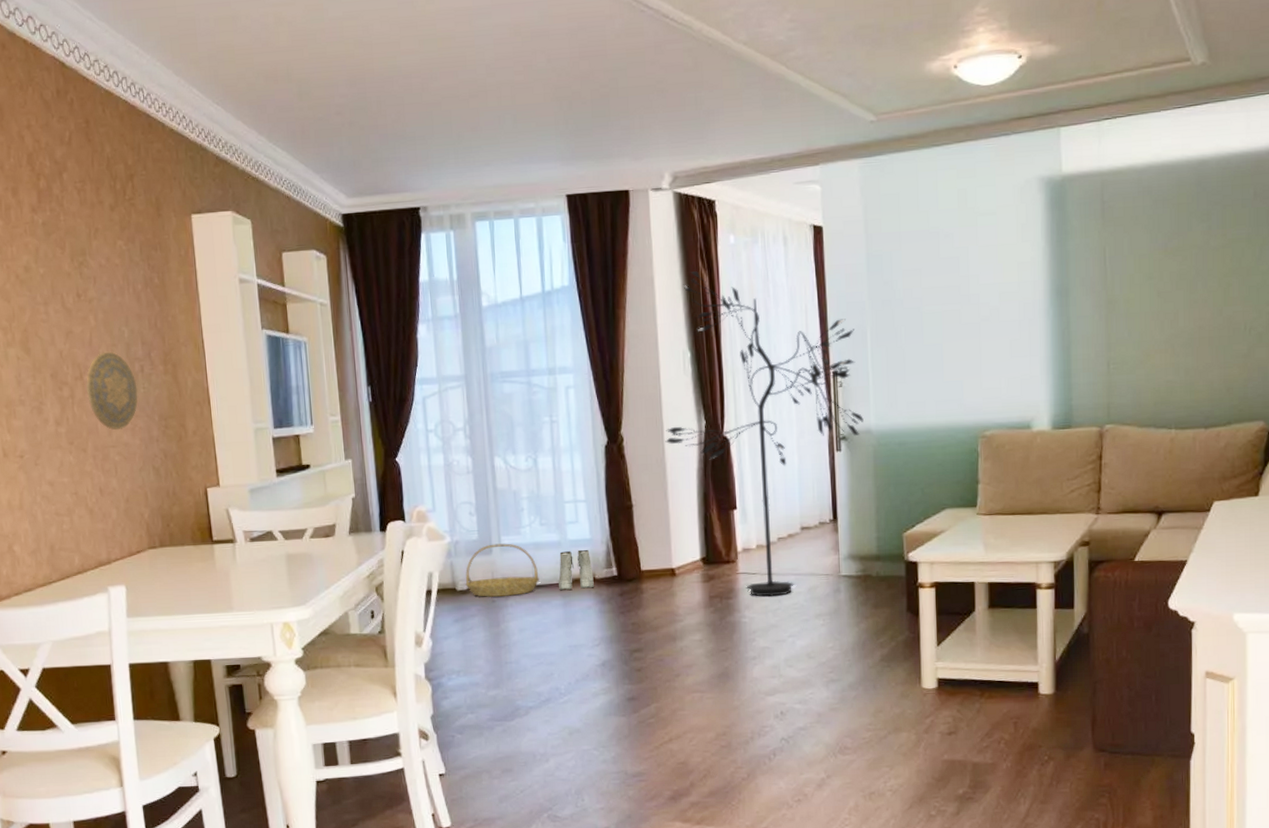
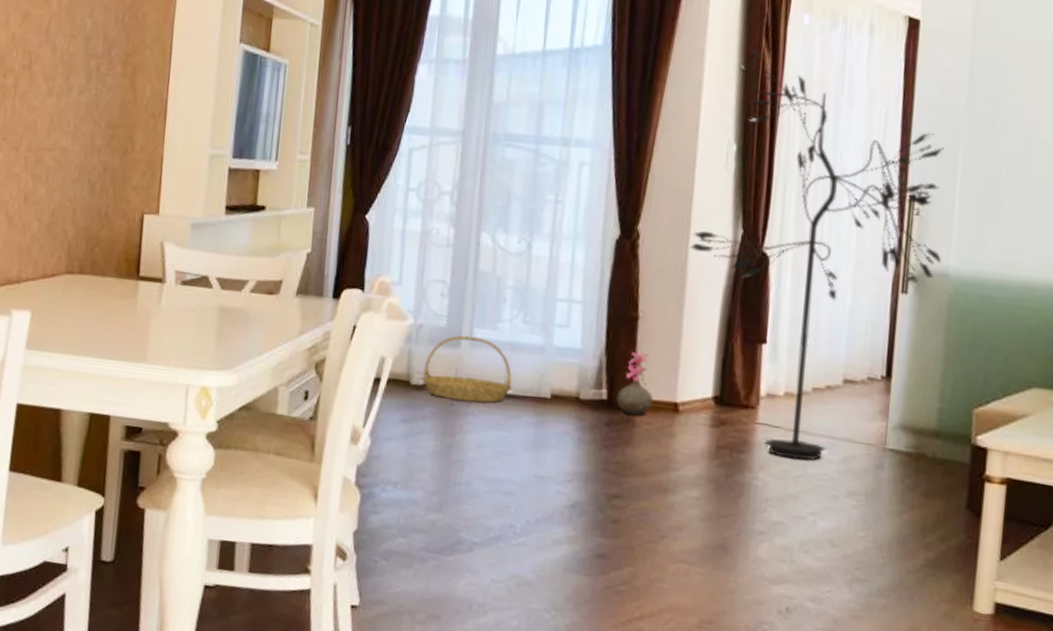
decorative plate: present [85,351,138,431] -> none [32,42,89,132]
boots: present [558,549,594,591] -> none [533,359,579,410]
vase: none [625,532,654,585] -> present [616,352,653,416]

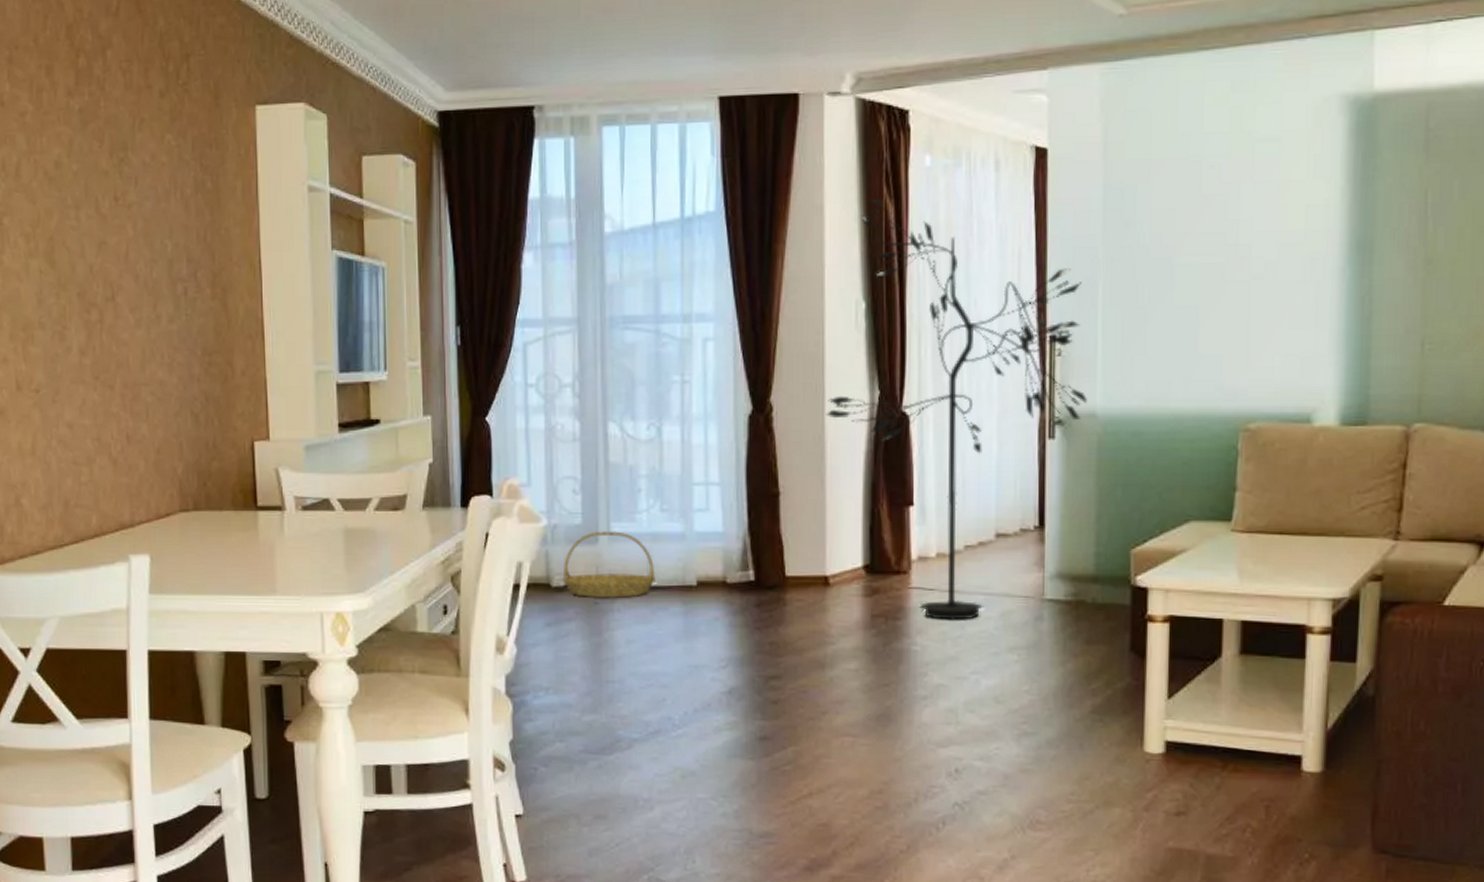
vase: present [616,352,653,416] -> none [765,528,801,594]

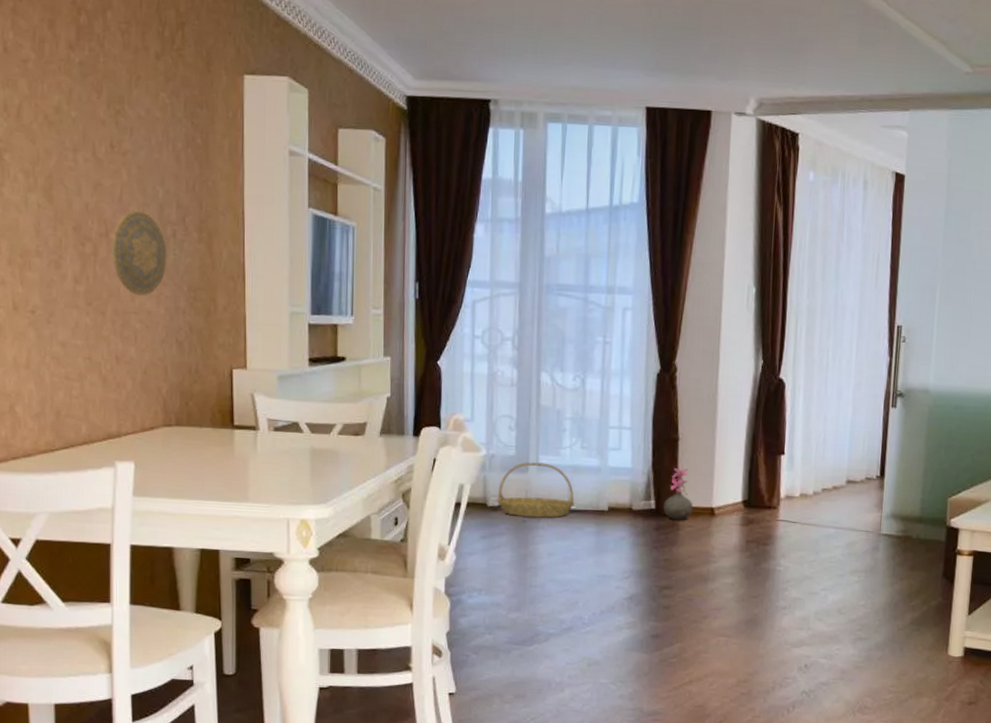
decorative plate: none [117,268,179,365] -> present [110,210,167,296]
vase: none [765,528,801,594] -> present [663,468,693,521]
floor lamp: present [826,200,1087,621] -> none [719,204,924,548]

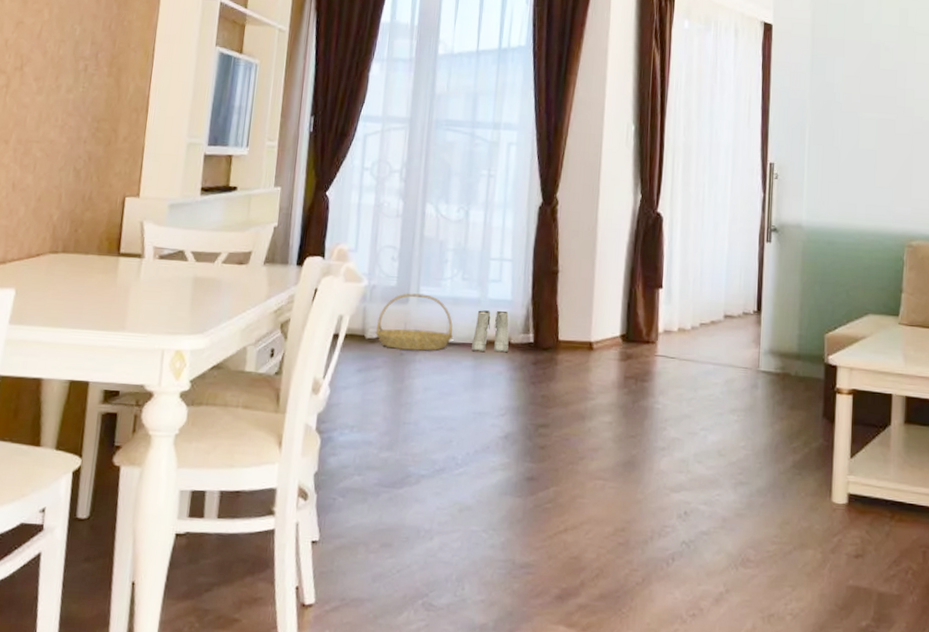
decorative plate: present [110,210,167,296] -> none [23,46,77,126]
boots: none [594,478,631,519] -> present [472,310,510,353]
vase: present [663,468,693,521] -> none [541,300,571,355]

